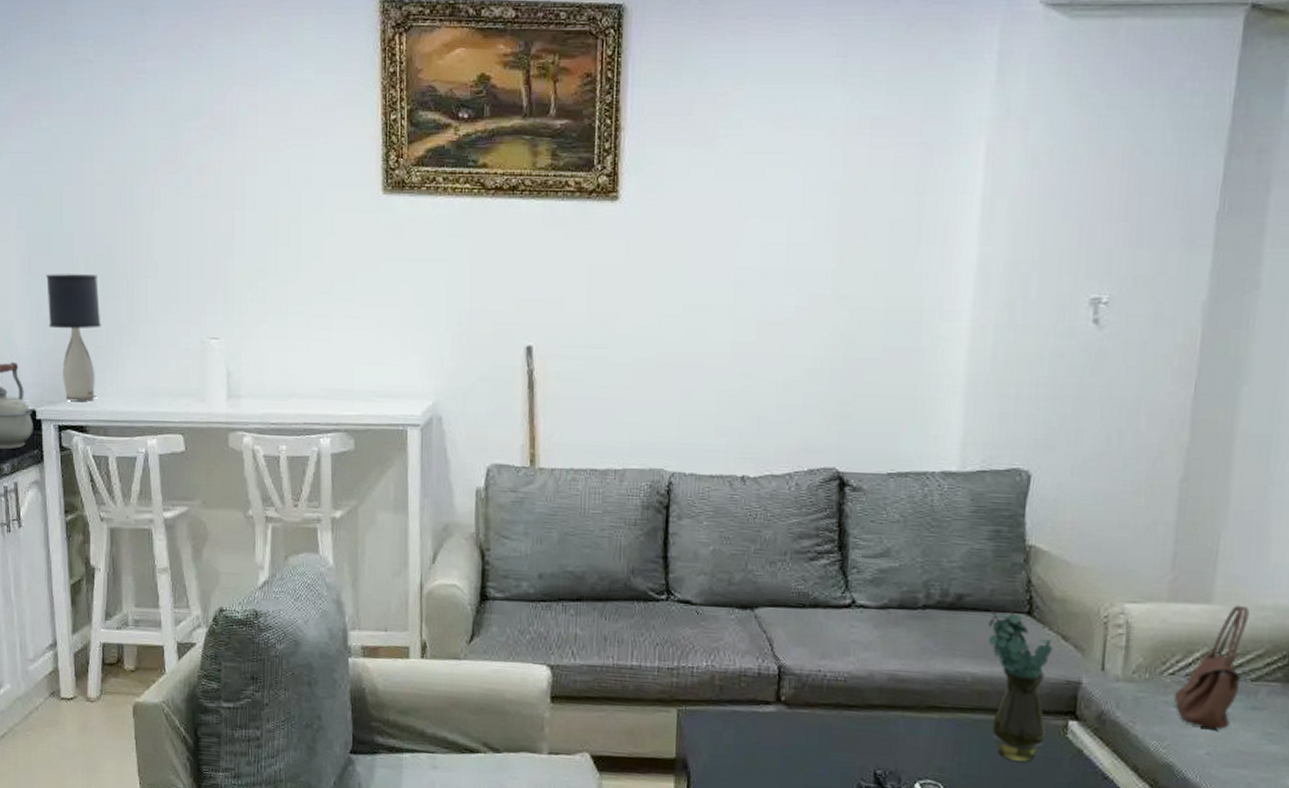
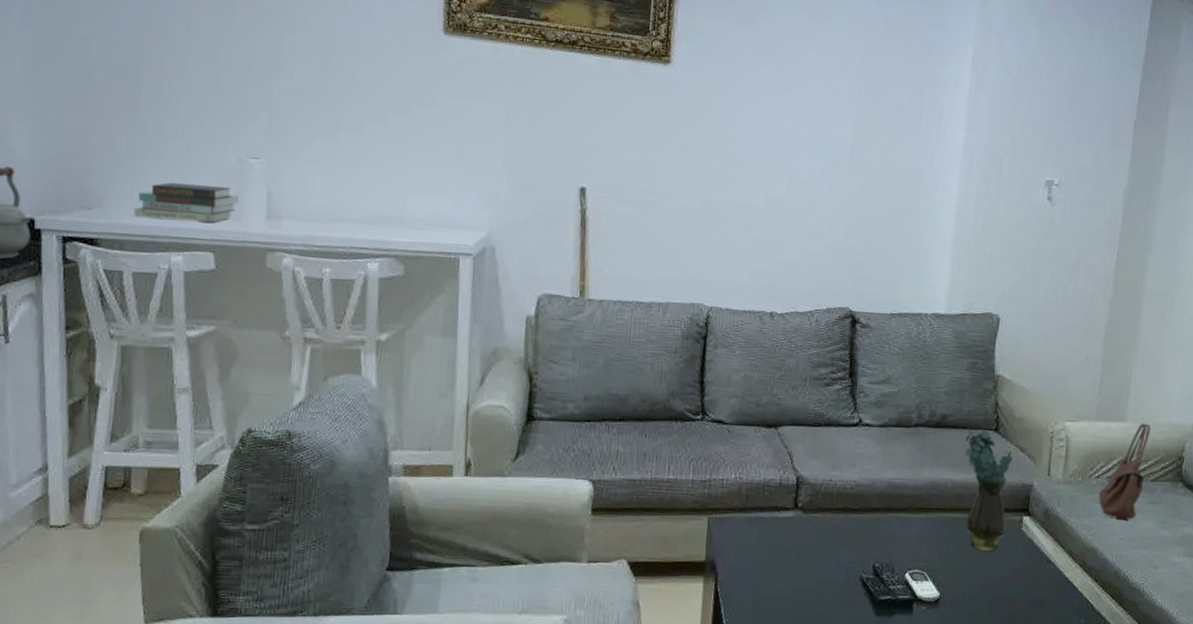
table lamp: present [46,274,101,402] -> none [55,77,122,213]
books: none [115,368,203,406] -> present [134,182,240,223]

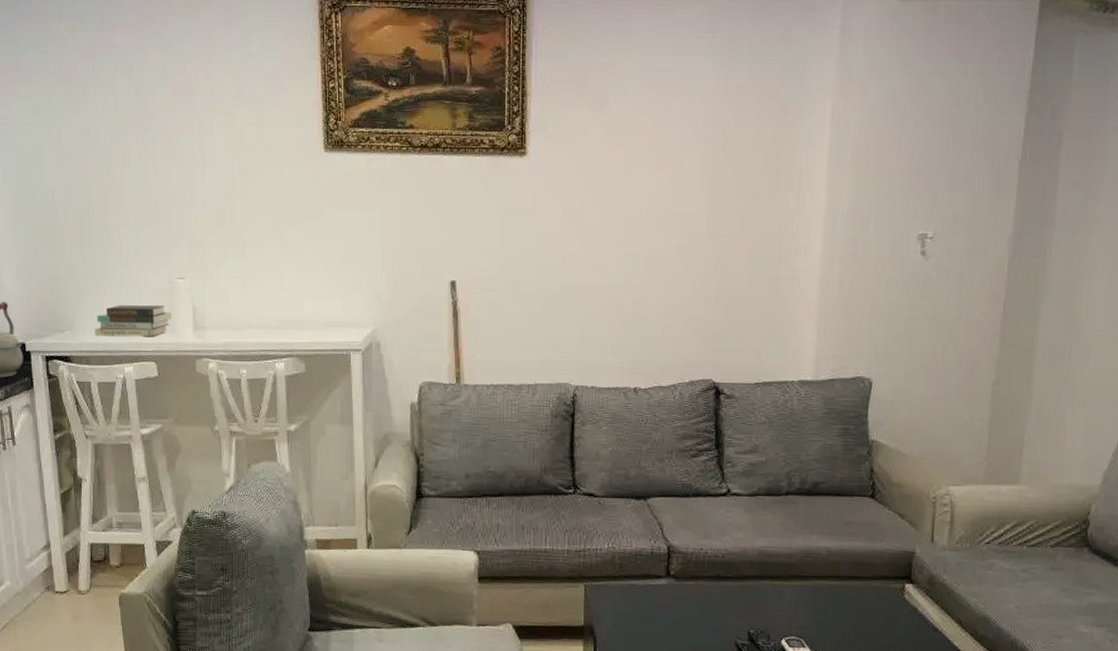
vase: present [965,426,1013,551] -> none [839,493,892,619]
handbag: present [1098,423,1151,520] -> none [989,485,1049,588]

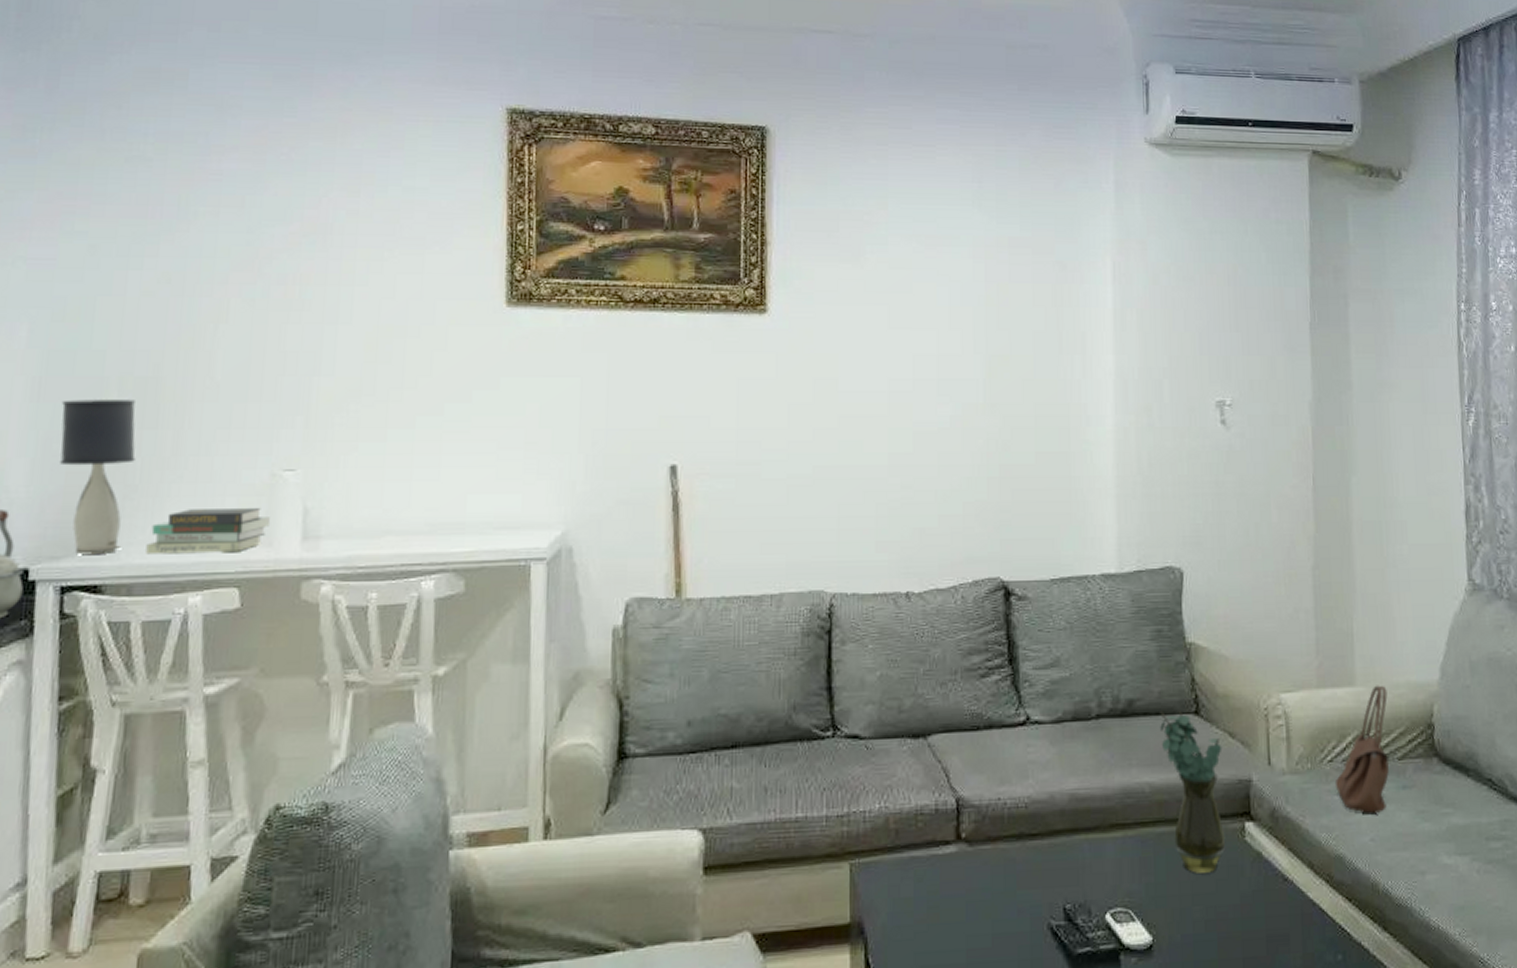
table lamp: none [31,224,81,335] -> present [59,400,136,556]
vase: none [839,493,892,619] -> present [1160,710,1226,873]
handbag: none [989,485,1049,588] -> present [1334,685,1389,815]

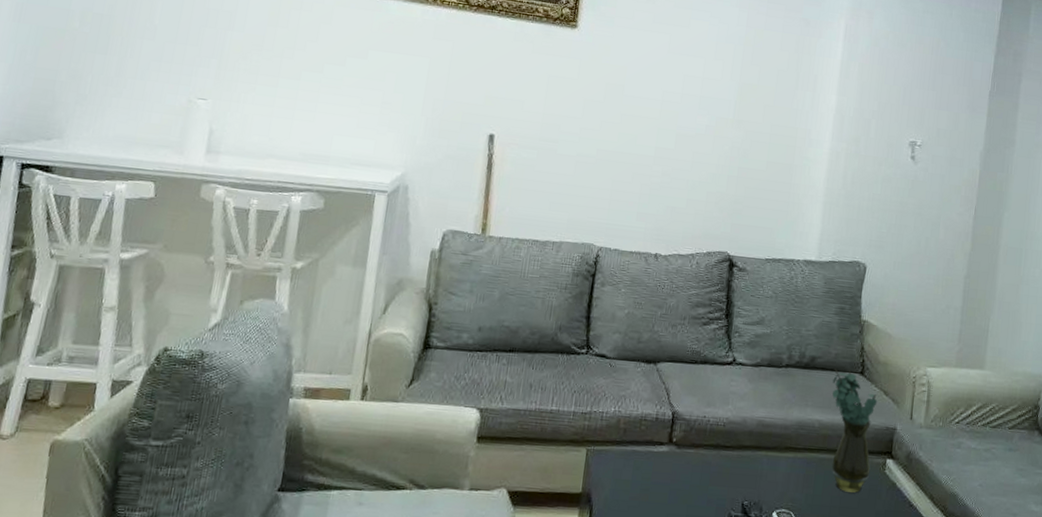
table lamp: present [59,400,136,556] -> none [30,23,92,144]
books: present [146,507,271,555] -> none [88,118,184,155]
handbag: present [1334,685,1389,815] -> none [958,371,1008,467]

